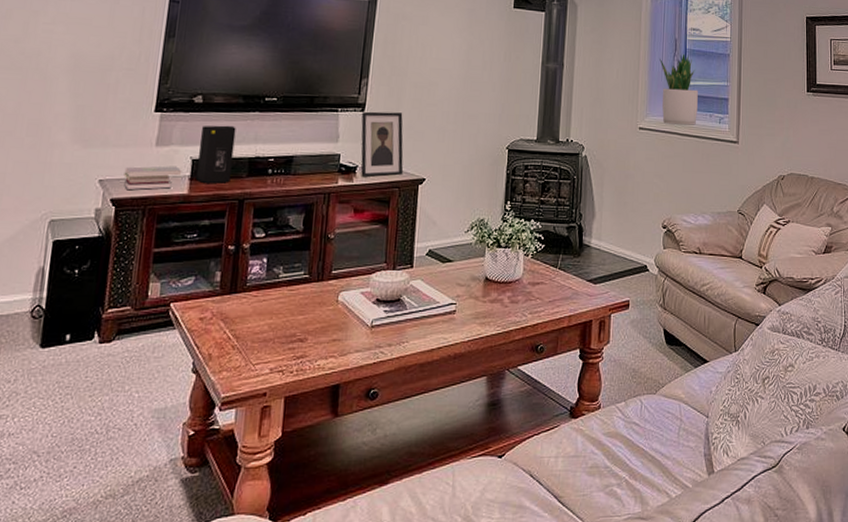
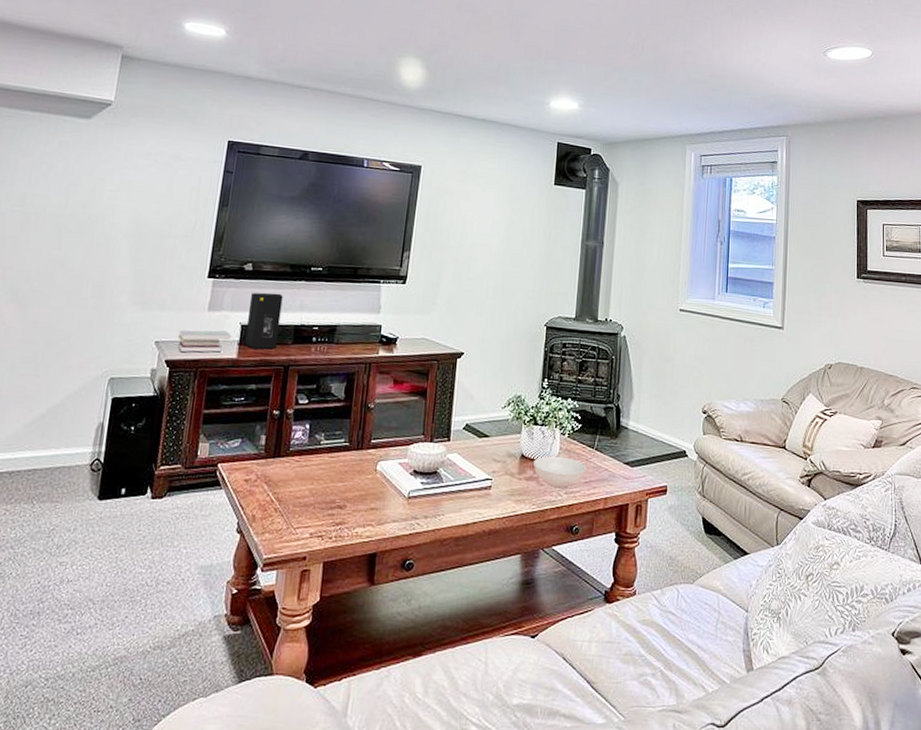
picture frame: present [361,111,404,178] -> none [401,284,443,349]
bowl: none [497,277,550,309] -> present [532,456,586,488]
planter: present [660,53,698,125] -> none [702,235,742,309]

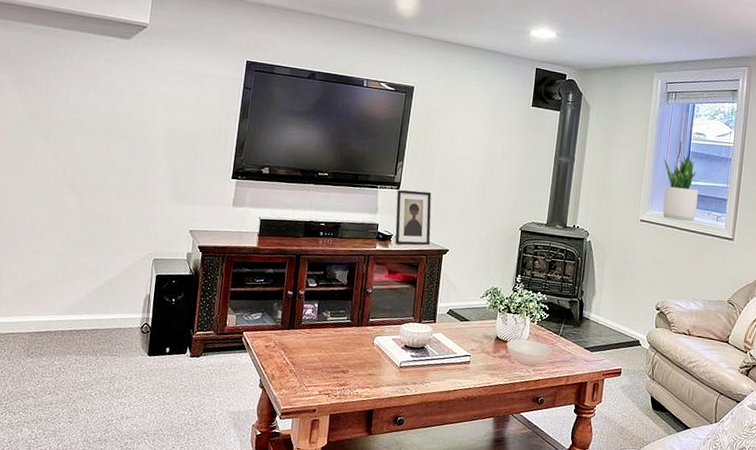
books: present [178,330,232,353] -> none [208,222,253,242]
speaker: present [245,292,283,350] -> none [263,192,295,241]
picture frame: none [401,284,443,349] -> present [395,190,432,246]
planter: none [702,235,742,309] -> present [663,155,698,221]

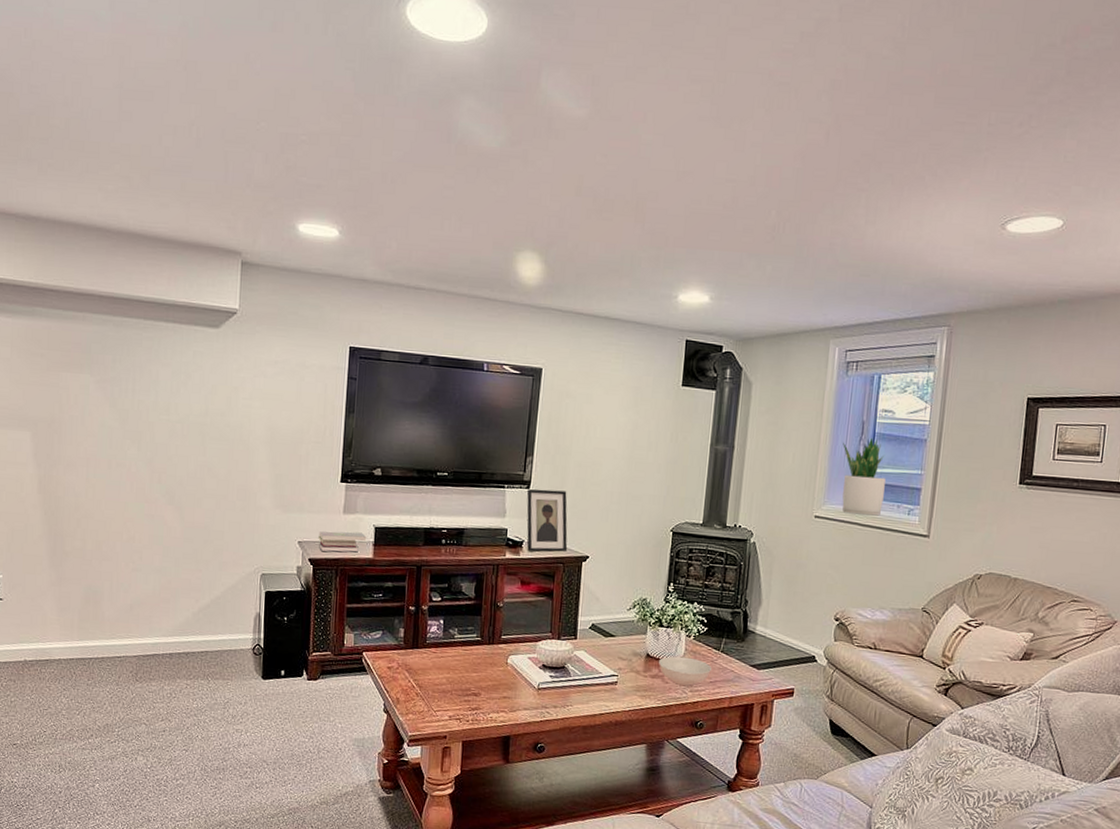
books: none [208,222,253,242] -> present [318,531,367,553]

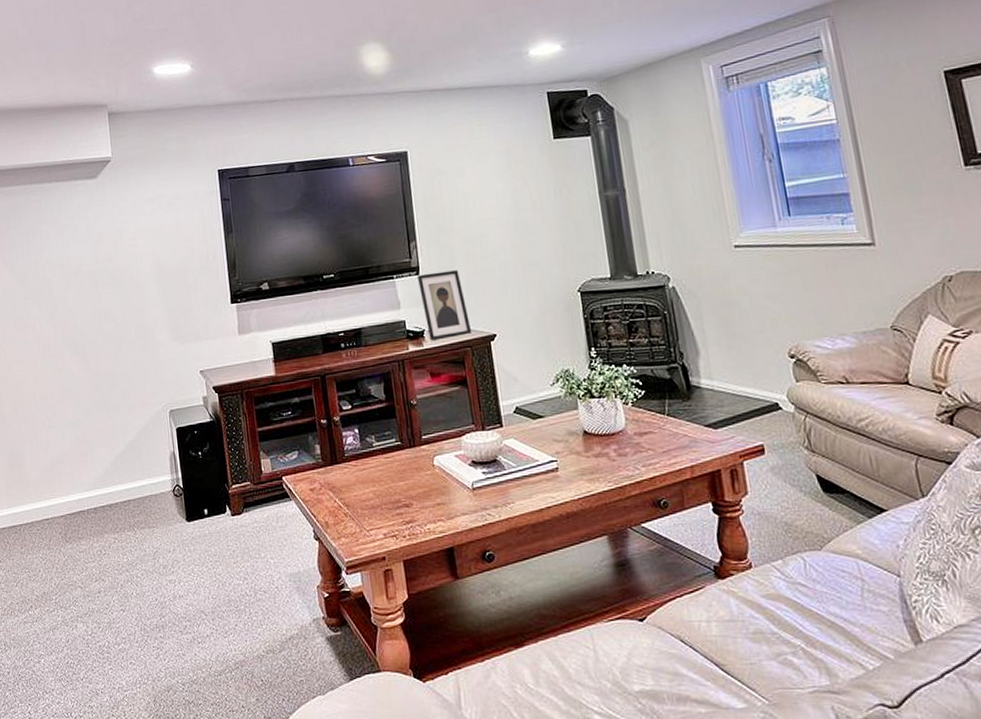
books: present [318,531,367,553] -> none [218,351,266,378]
bowl: present [658,656,712,687] -> none [598,427,661,462]
planter: present [842,437,886,516] -> none [744,150,810,237]

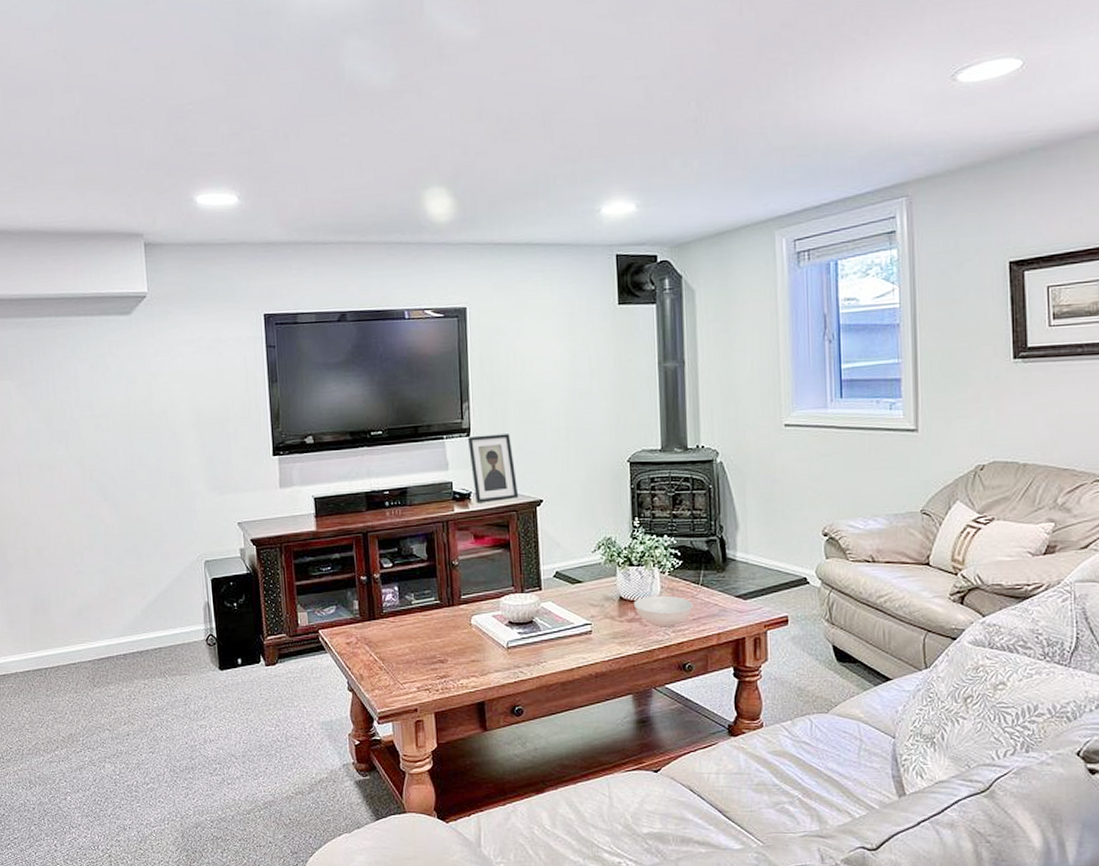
bowl: none [598,427,661,462] -> present [633,595,693,628]

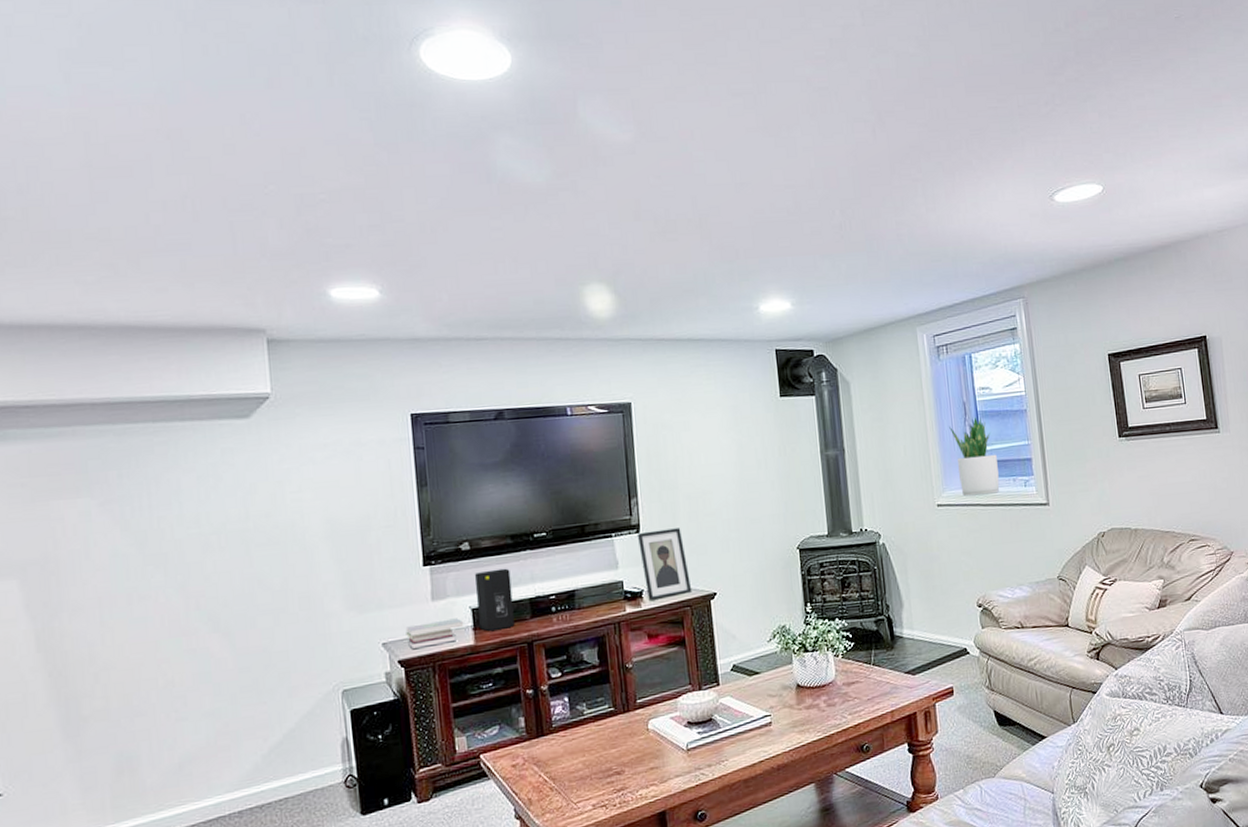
books: none [257,505,307,531] -> present [405,618,464,650]
speaker: none [318,462,352,520] -> present [475,568,515,632]
bowl: present [633,595,693,628] -> none [810,678,867,711]
planter: none [805,330,860,417] -> present [949,417,1000,497]

